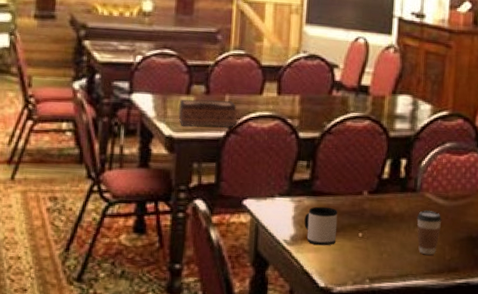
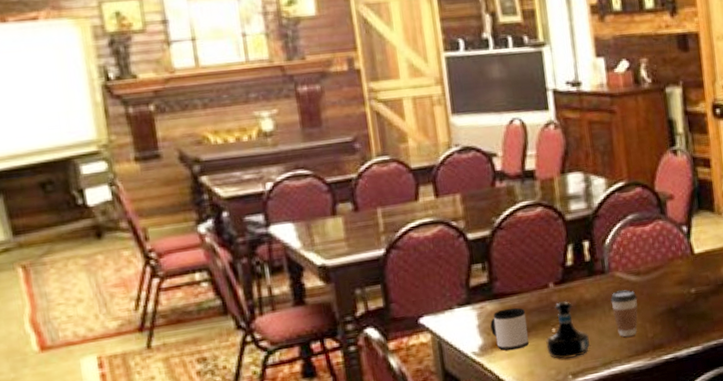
tissue box: present [178,99,237,128] -> none [326,213,395,252]
tequila bottle: none [351,210,391,264] -> present [546,301,590,359]

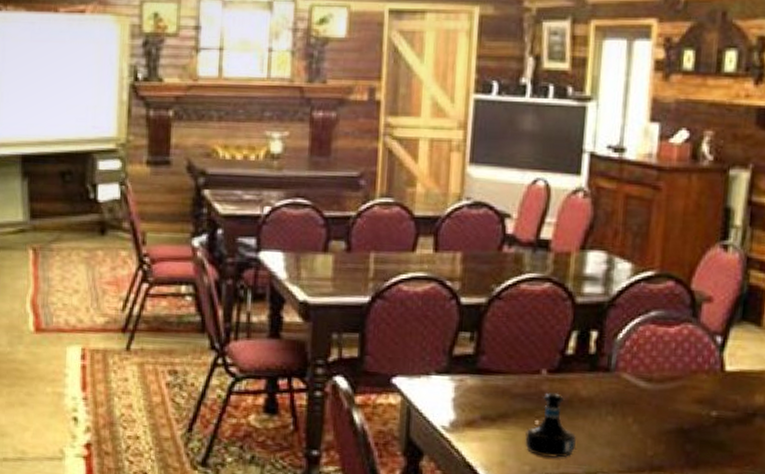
mug: present [490,307,529,351] -> none [466,387,509,435]
coffee cup: present [610,289,638,337] -> none [610,394,643,450]

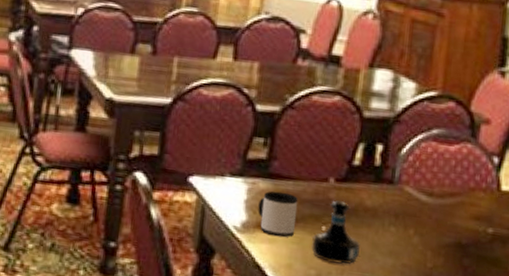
mug: none [466,387,509,435] -> present [258,191,299,237]

